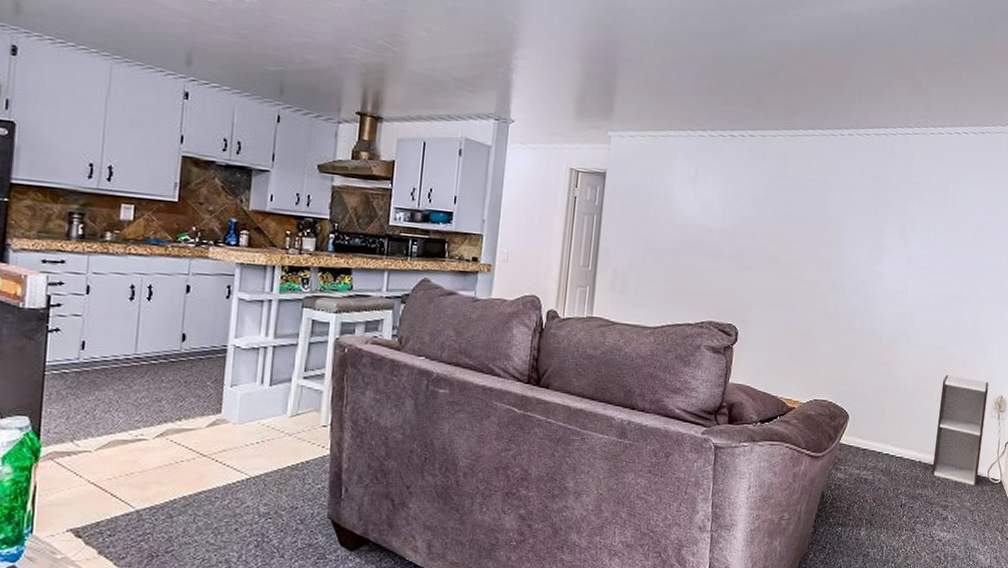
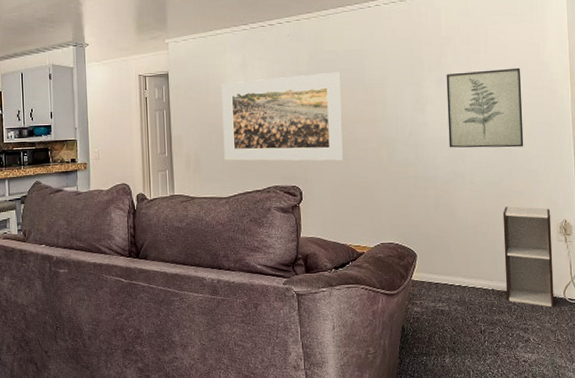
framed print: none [656,194,800,303] -> present [221,71,344,161]
wall art: none [900,223,985,314] -> present [446,67,524,148]

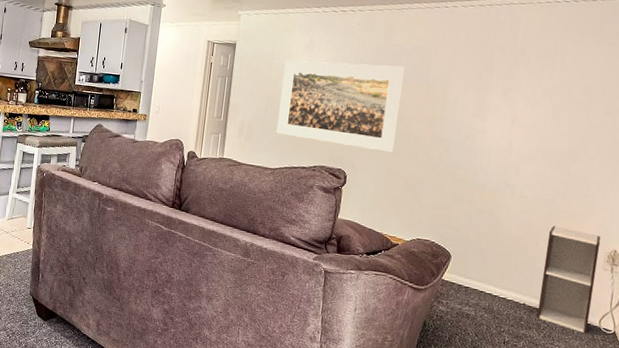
wall art: present [446,67,524,148] -> none [504,85,596,170]

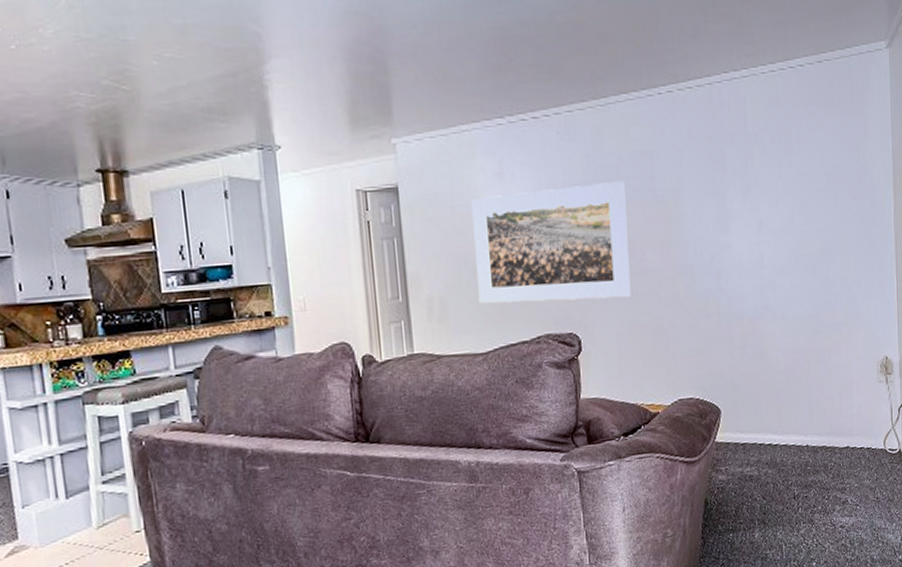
shelf unit: present [536,226,601,334] -> none [818,343,874,461]

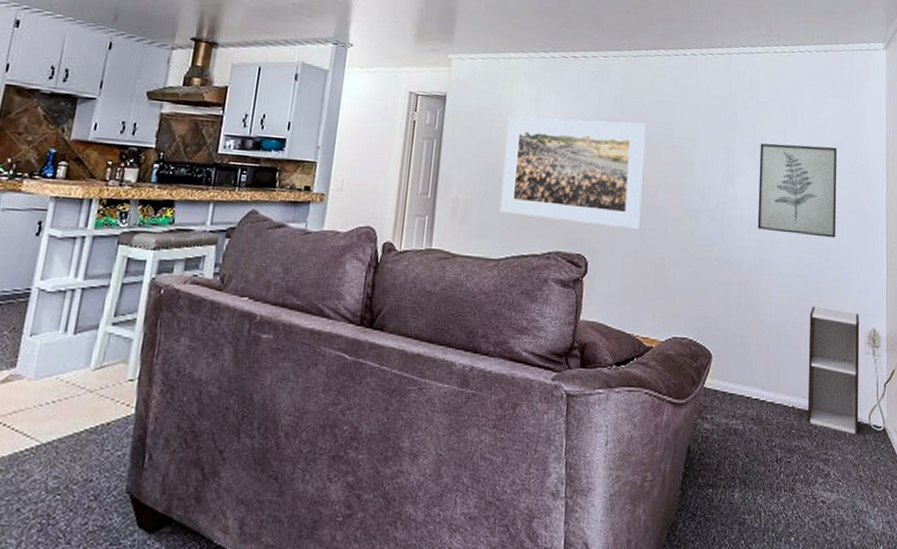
wall art: none [753,172,842,275] -> present [757,143,838,238]
shelf unit: none [818,343,874,461] -> present [807,306,860,435]

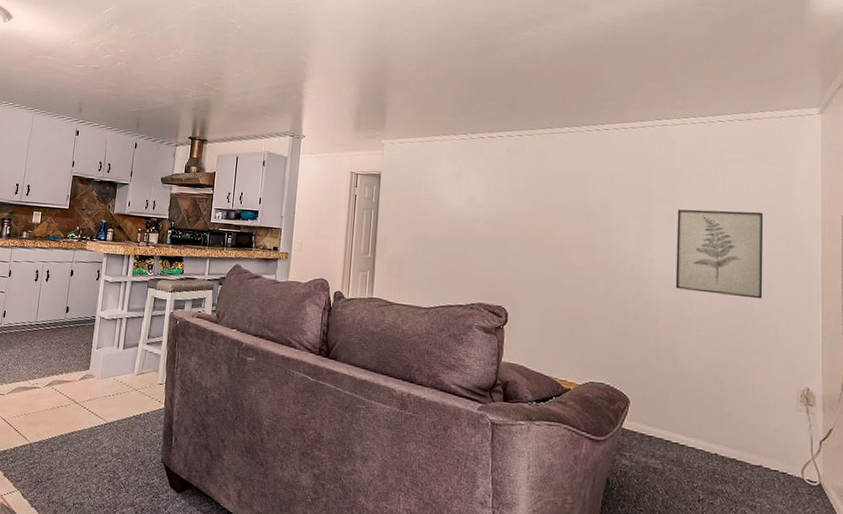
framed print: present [500,117,647,230] -> none [429,190,561,287]
shelf unit: present [807,306,860,435] -> none [731,362,791,487]

